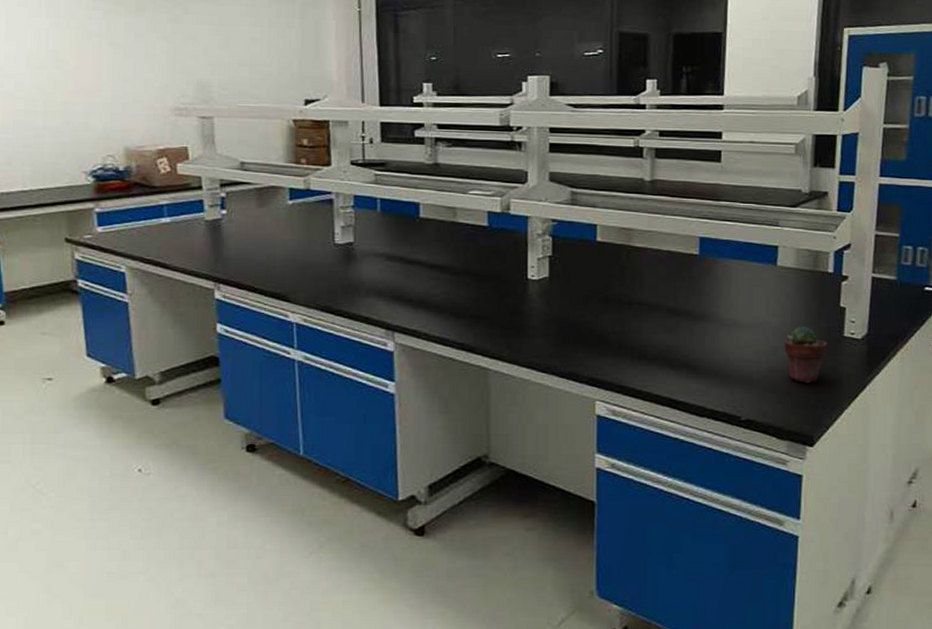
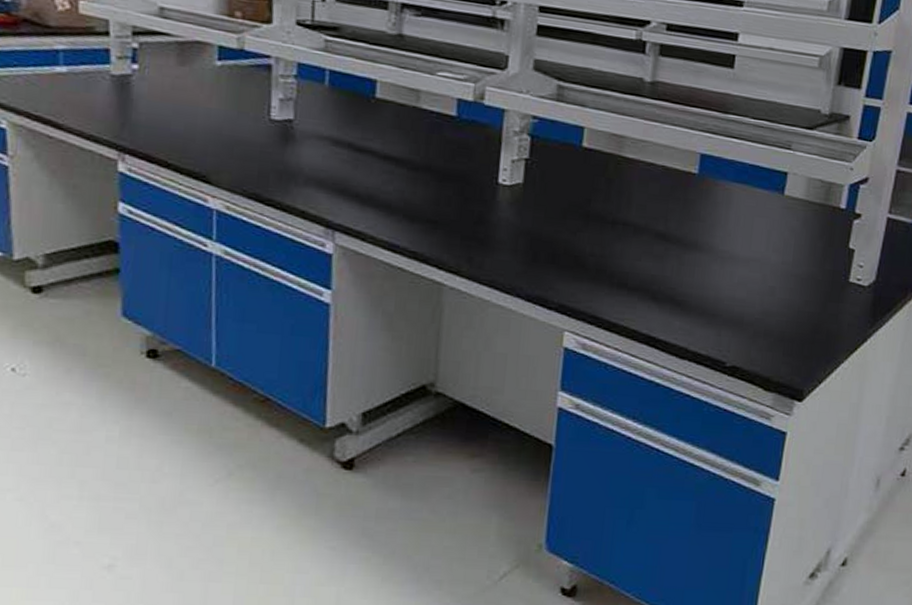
potted succulent: present [783,325,828,383] -> none [782,266,831,331]

